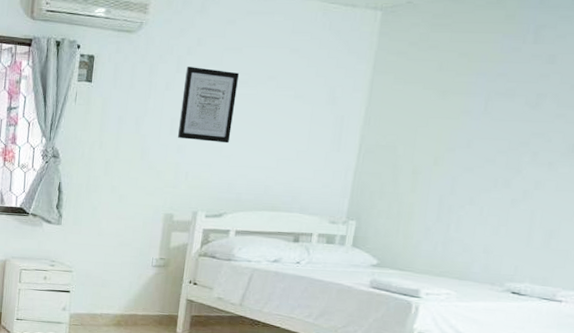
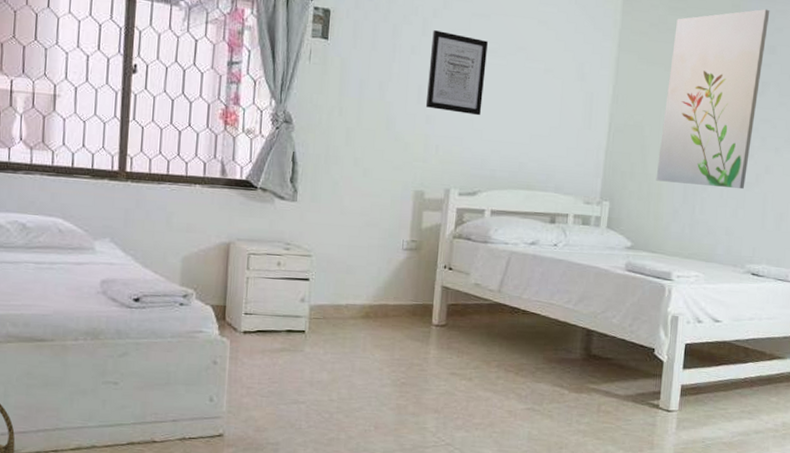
wall art: none [407,16,552,207] -> present [656,9,770,190]

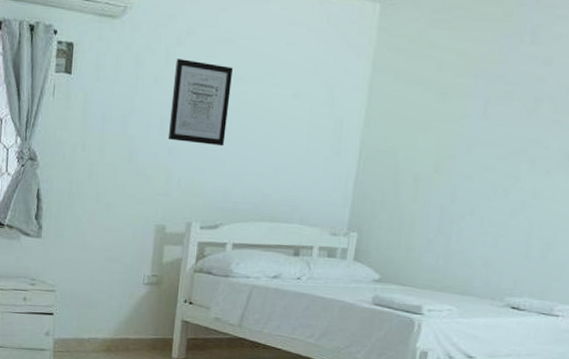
wall art: present [656,9,770,190] -> none [408,15,548,217]

